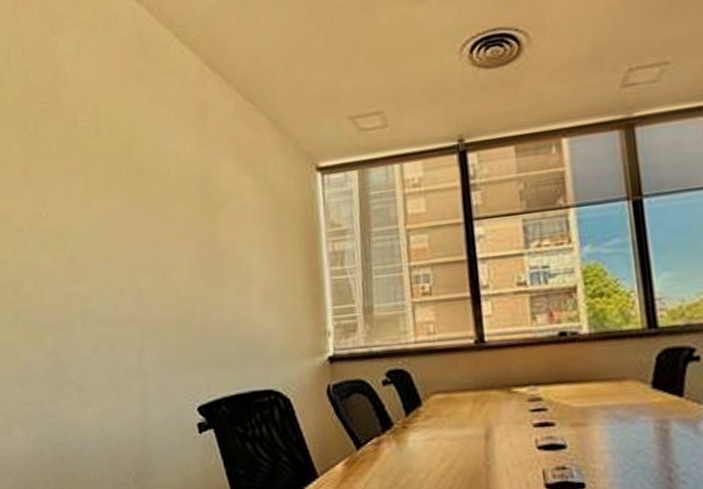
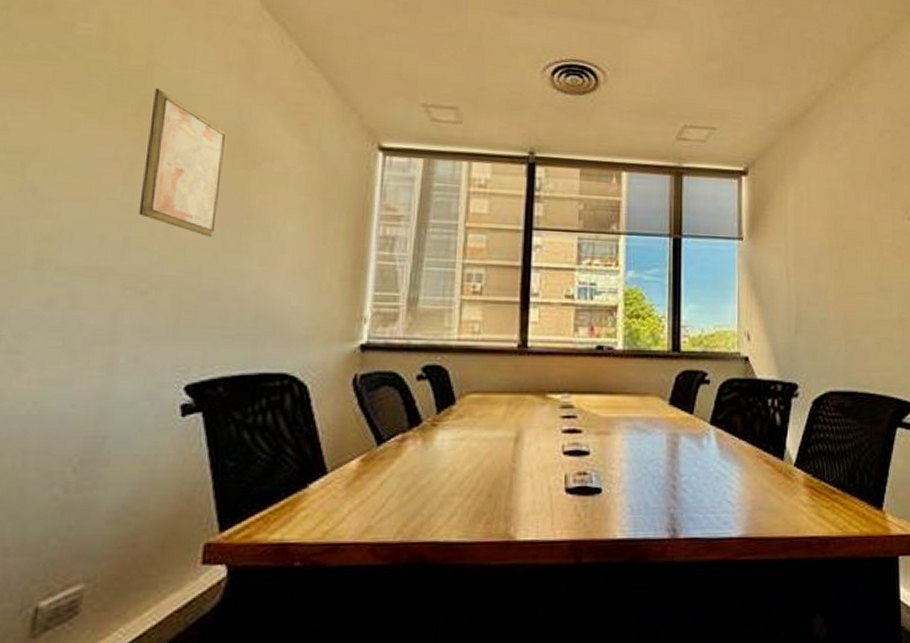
wall art: none [137,157,198,278] -> present [138,87,225,237]

